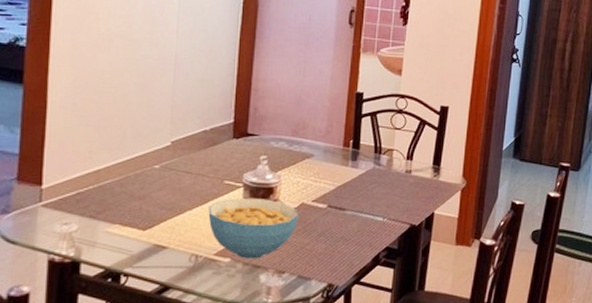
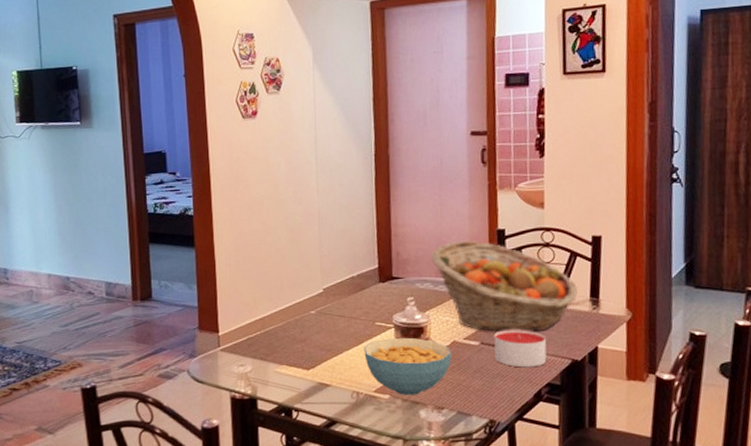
fruit basket: none [289,100,422,196] -> present [431,240,578,332]
candle: none [340,194,389,232] -> present [494,330,547,368]

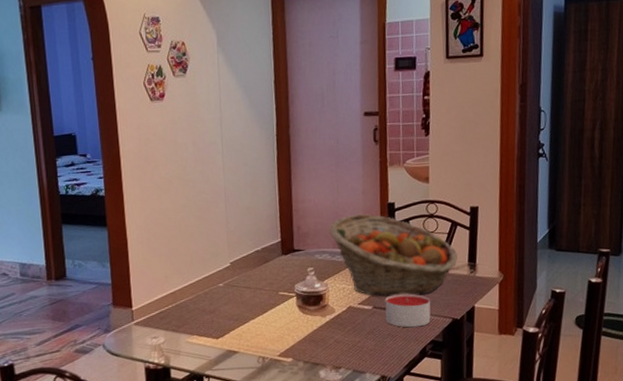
cereal bowl: present [363,337,452,396] -> none [268,305,348,358]

